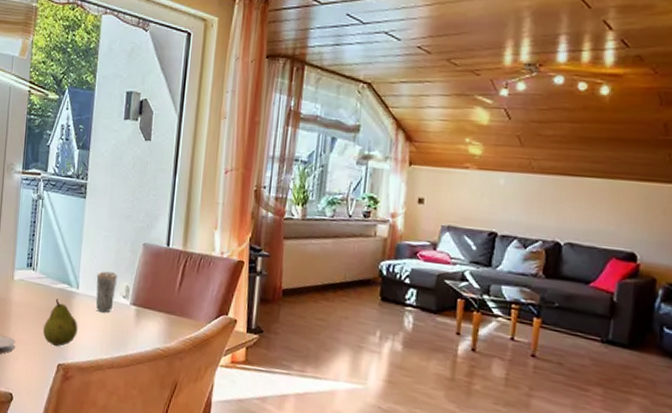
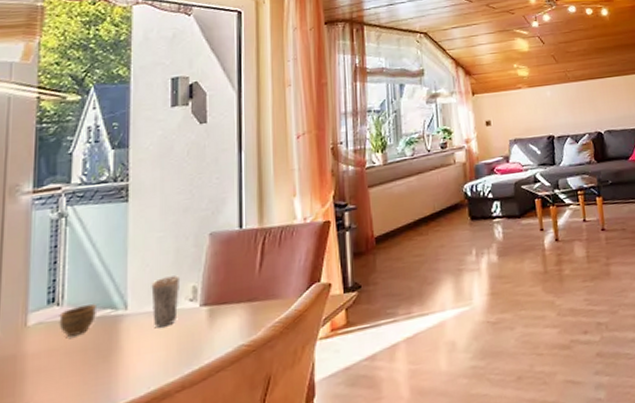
cup: none [33,275,58,298] -> present [59,304,96,337]
fruit: present [42,298,78,347] -> none [77,330,130,392]

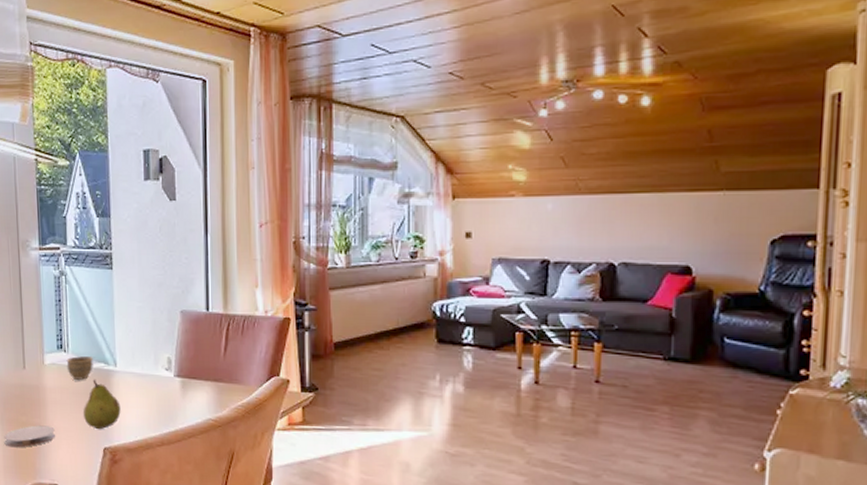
fruit: none [77,330,130,392] -> present [83,379,121,430]
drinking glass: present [151,275,179,328] -> none [134,344,157,388]

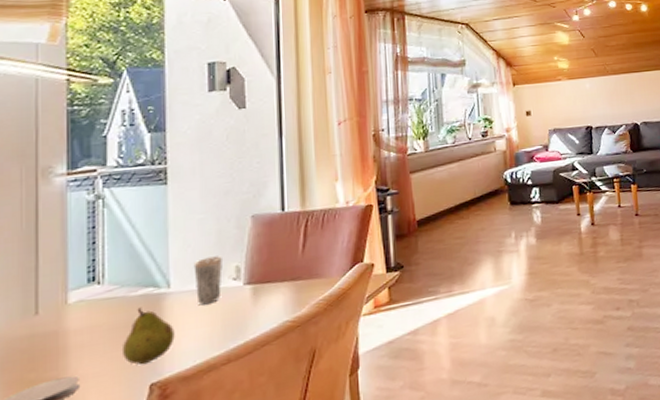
cup: present [66,356,93,380] -> none [100,283,138,314]
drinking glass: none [134,344,157,388] -> present [193,255,222,306]

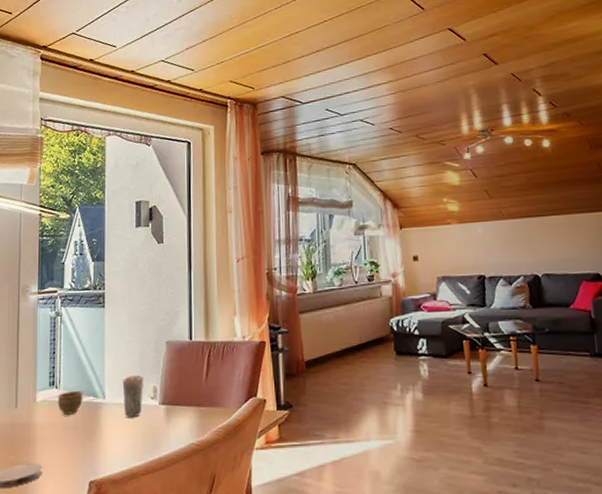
cup: none [100,283,138,314] -> present [57,391,83,415]
fruit: present [121,307,175,366] -> none [70,413,108,464]

